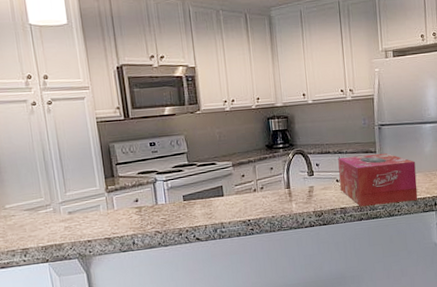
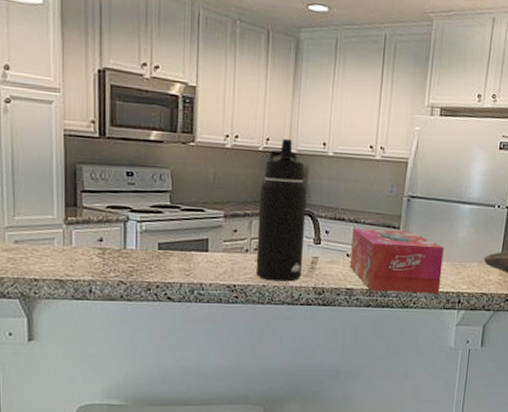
water bottle: none [257,95,302,212] -> present [255,138,307,282]

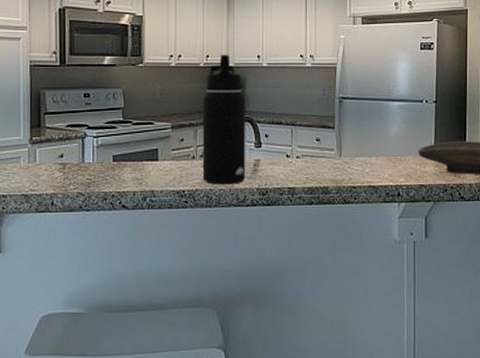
tissue box: present [350,228,444,293] -> none [290,129,379,189]

